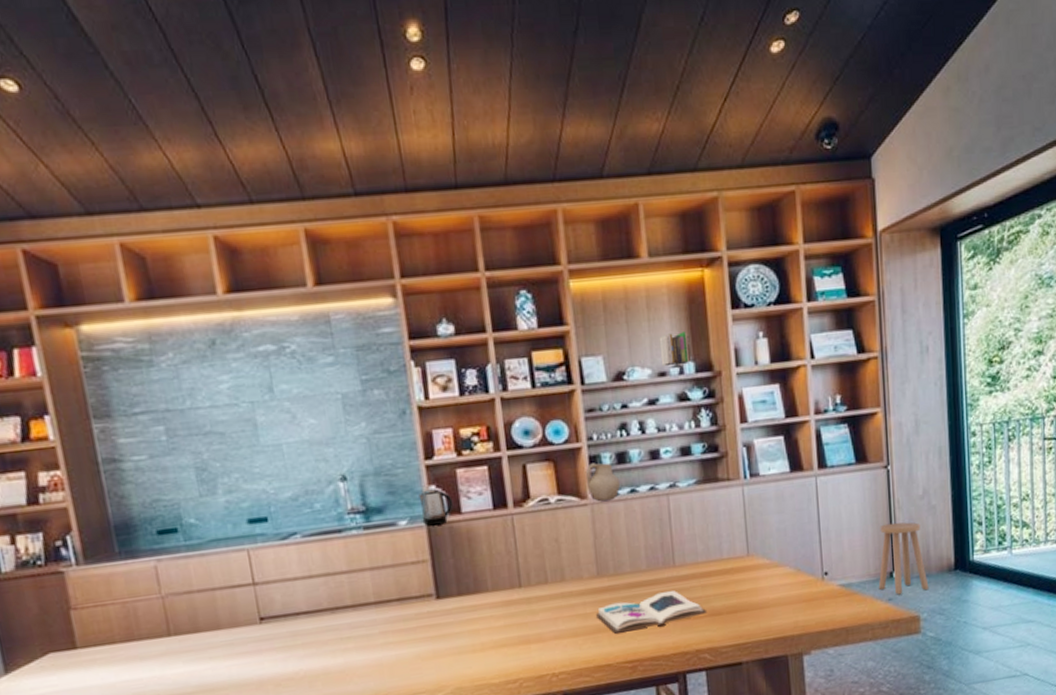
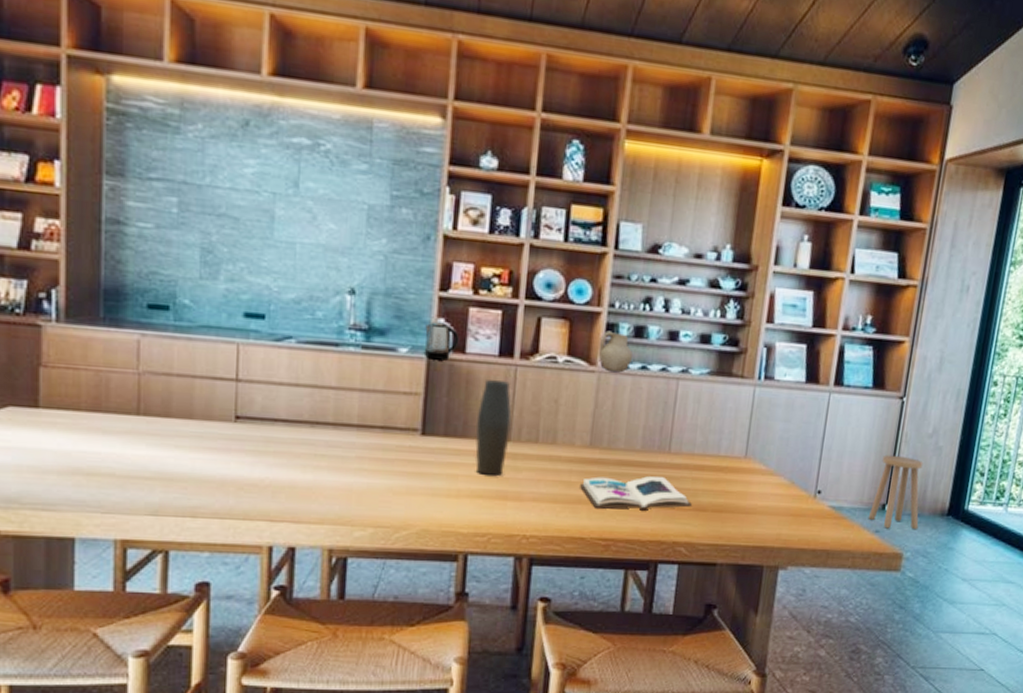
vase: none [484,531,521,625] -> present [475,380,512,475]
books: present [659,332,692,367] -> none [699,216,734,252]

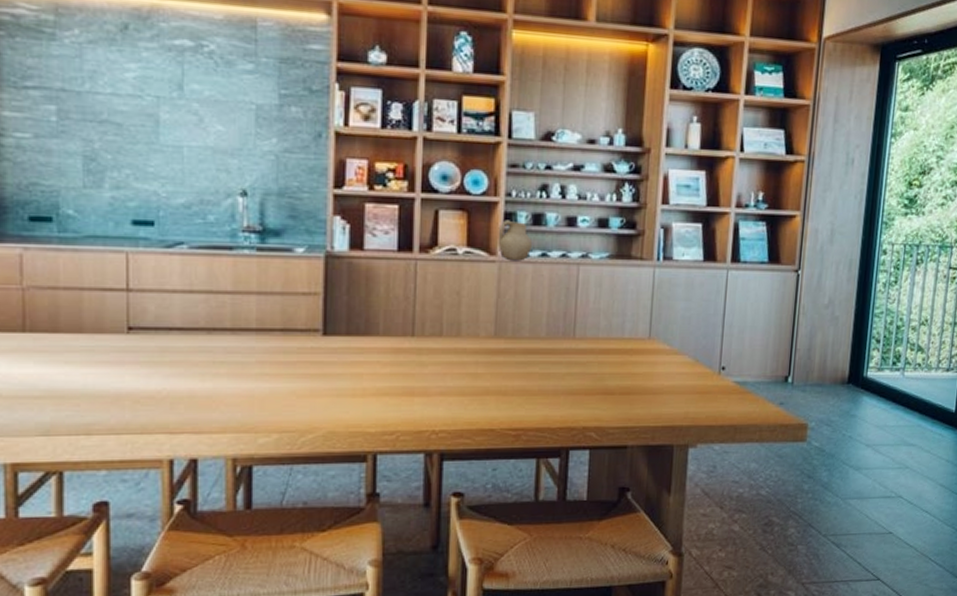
kettle: present [423,321,460,361] -> none [321,220,357,258]
vase: present [475,380,512,475] -> none [378,276,414,372]
book: present [580,476,692,511] -> none [487,363,599,398]
stool: present [868,455,923,530] -> none [772,327,822,400]

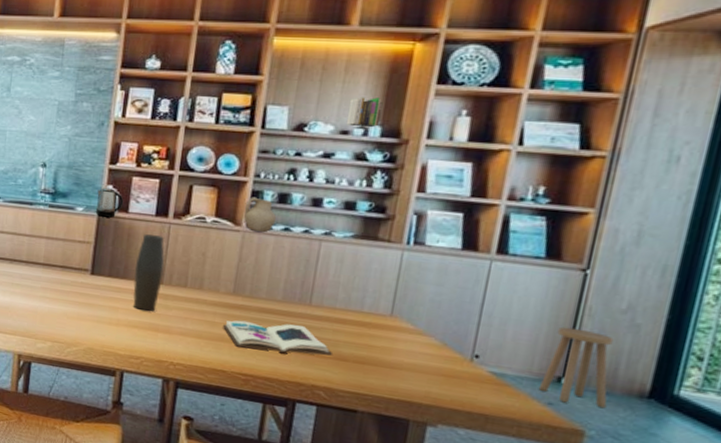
kettle: none [321,220,357,258] -> present [95,188,124,218]
vase: none [378,276,414,372] -> present [132,234,165,311]
book: none [487,363,599,398] -> present [223,320,332,356]
books: none [592,102,625,136] -> present [346,97,383,128]
stool: none [772,327,822,400] -> present [538,327,614,409]

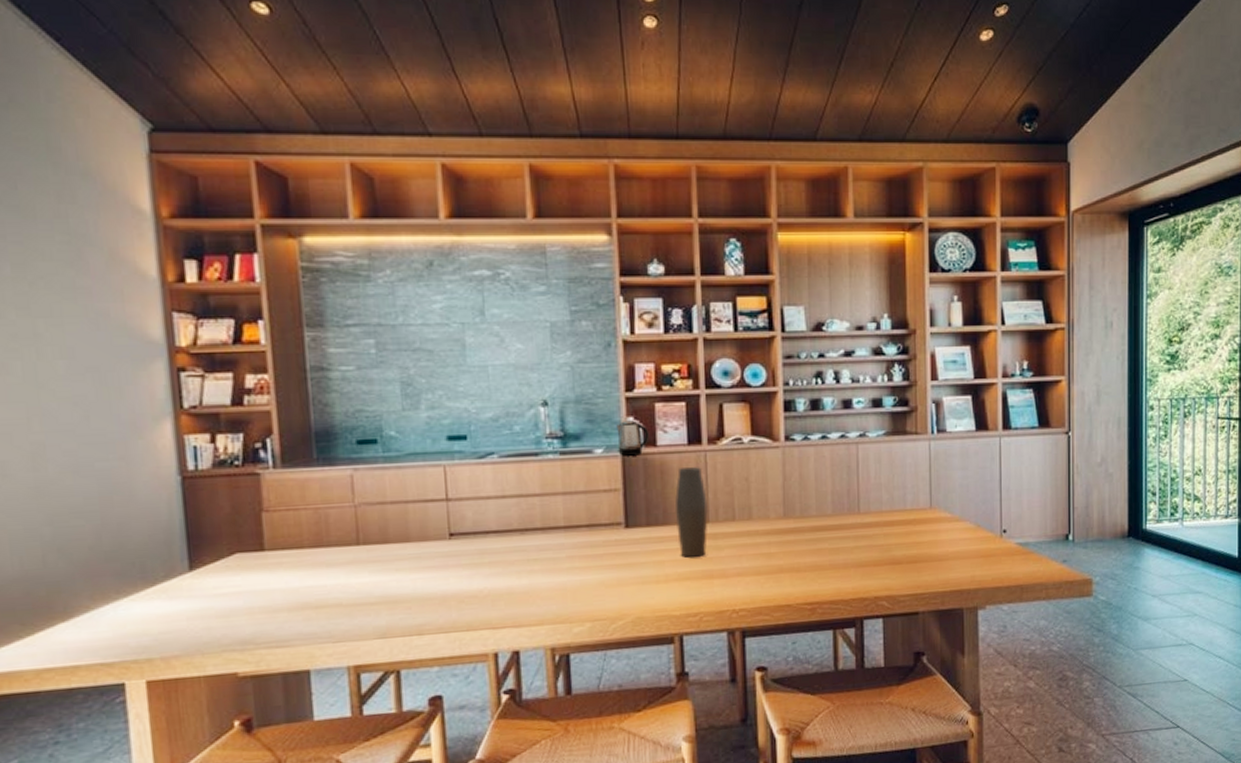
book: present [223,320,332,356] -> none [780,537,887,575]
ceramic pitcher: present [244,197,277,233] -> none [780,407,813,445]
books: present [346,97,383,128] -> none [858,290,889,321]
stool: present [538,327,614,409] -> none [1054,487,1103,557]

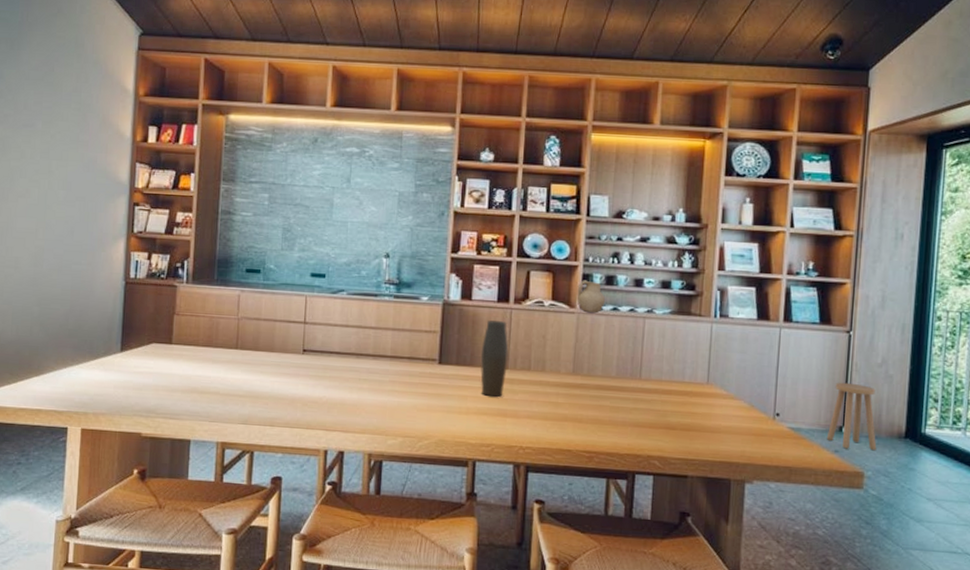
kettle: present [616,420,650,456] -> none [440,276,467,306]
ceramic pitcher: none [780,407,813,445] -> present [578,280,606,314]
stool: none [1054,487,1103,557] -> present [826,382,877,451]

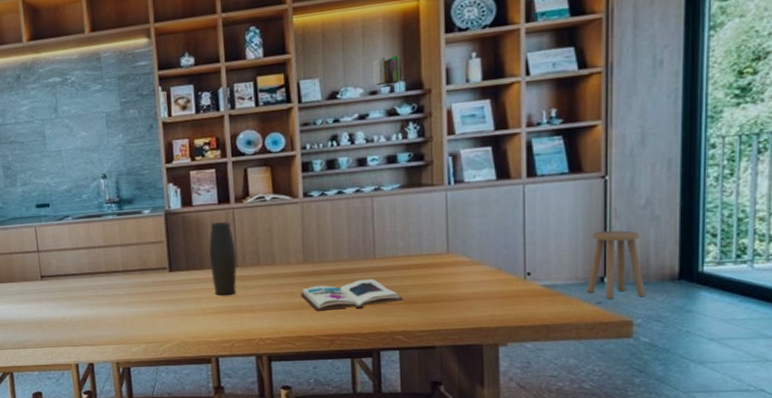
book: none [566,398,662,428] -> present [301,279,403,311]
ceramic pitcher: present [578,280,606,314] -> none [299,168,329,201]
books: none [657,187,685,214] -> present [372,55,403,87]

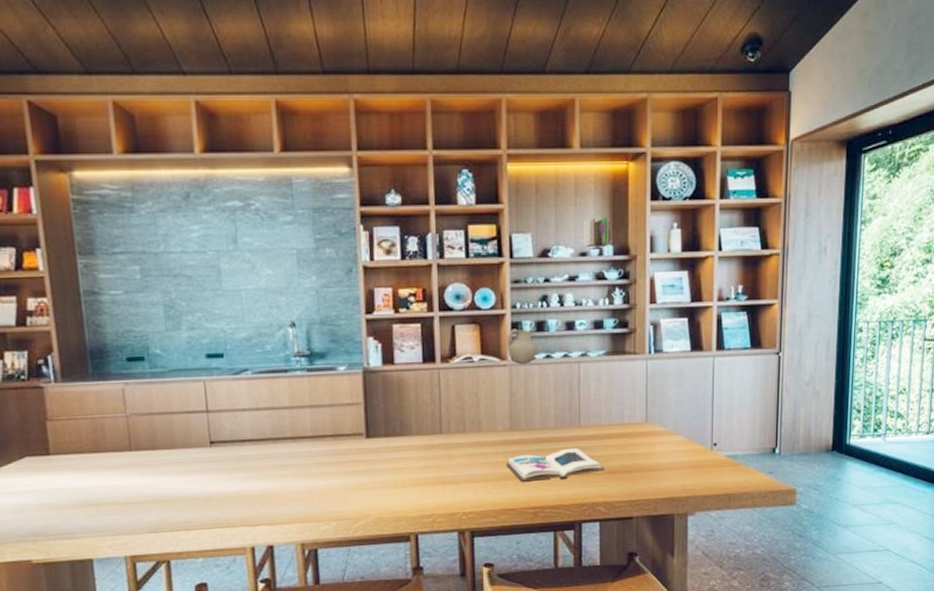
vase: present [208,222,237,295] -> none [410,383,441,465]
ceramic pitcher: none [299,168,329,201] -> present [508,329,538,364]
stool: present [586,230,646,299] -> none [761,404,807,469]

